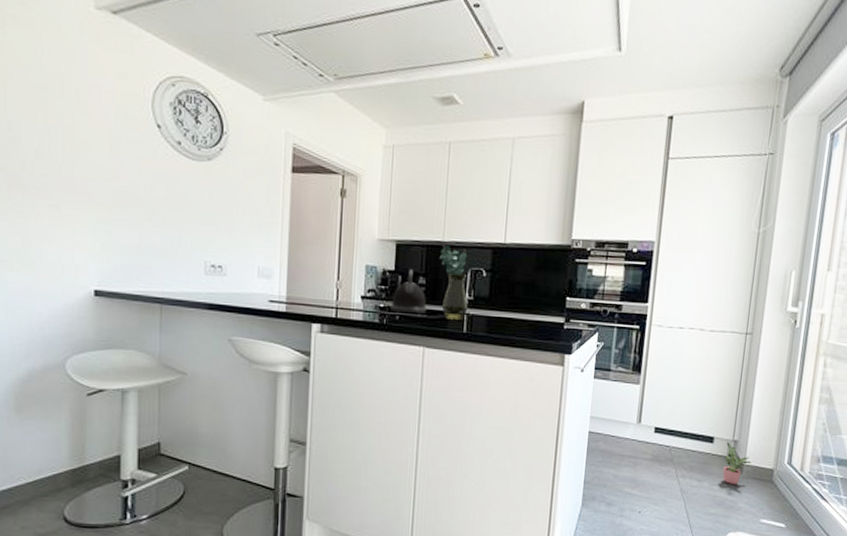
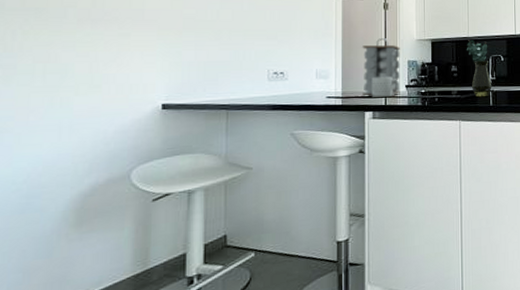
spice rack: none [310,234,357,307] -> present [362,38,400,96]
mug: none [320,282,355,309] -> present [371,77,400,98]
kettle: present [391,269,427,314] -> none [430,60,460,96]

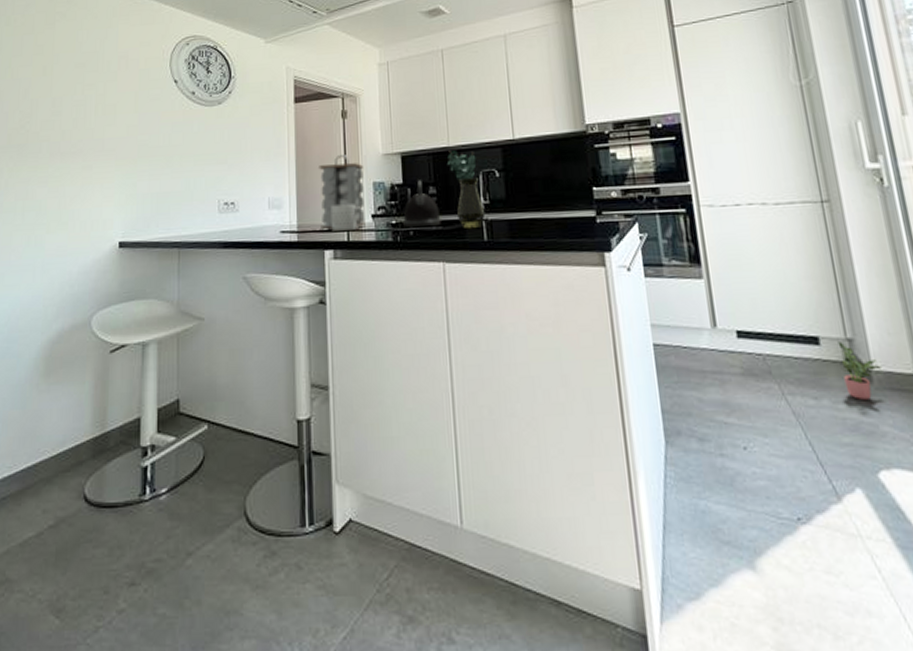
kettle: none [430,60,460,96] -> present [403,180,441,228]

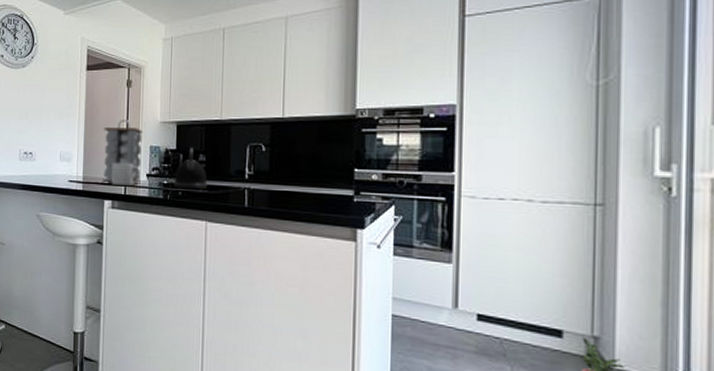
vase: present [446,149,486,230] -> none [217,122,249,196]

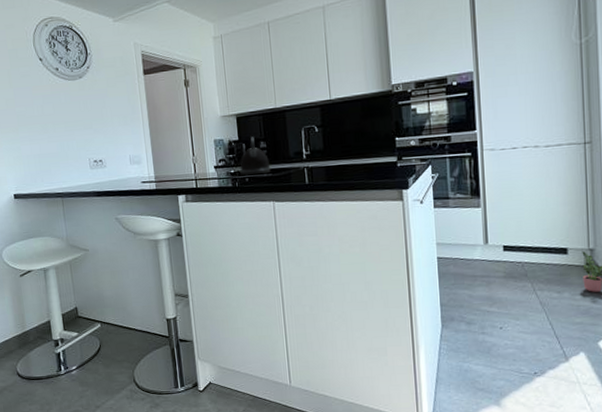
spice rack: present [102,120,142,184] -> none [168,118,210,180]
mug: present [111,163,141,187] -> none [180,158,209,181]

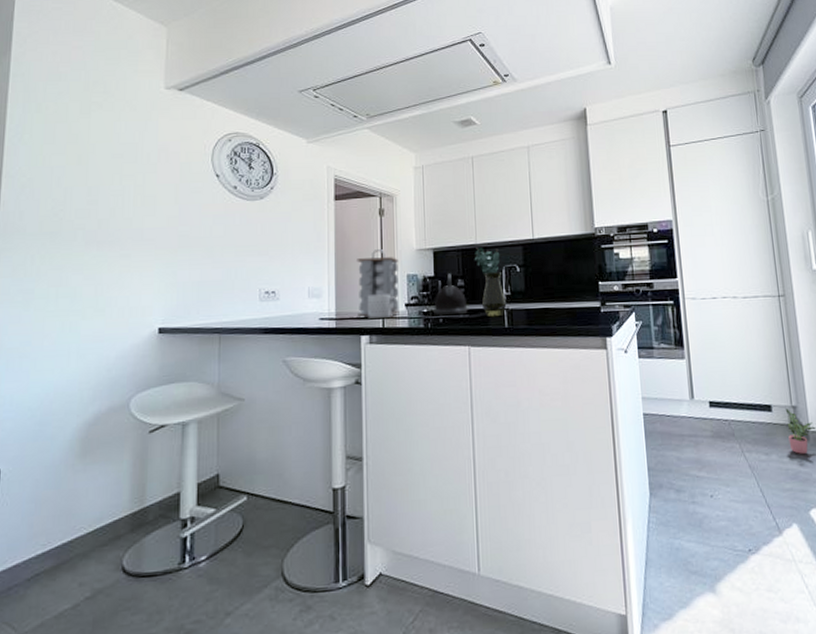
spice rack: none [168,118,210,180] -> present [357,249,399,318]
mug: none [180,158,209,181] -> present [367,294,399,320]
vase: none [274,110,307,175] -> present [474,247,507,318]

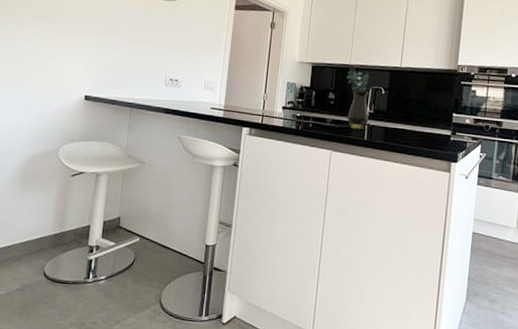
spice rack: present [357,249,399,318] -> none [242,57,281,115]
mug: present [367,294,399,320] -> none [250,94,278,116]
kettle: present [434,273,468,316] -> none [305,86,335,123]

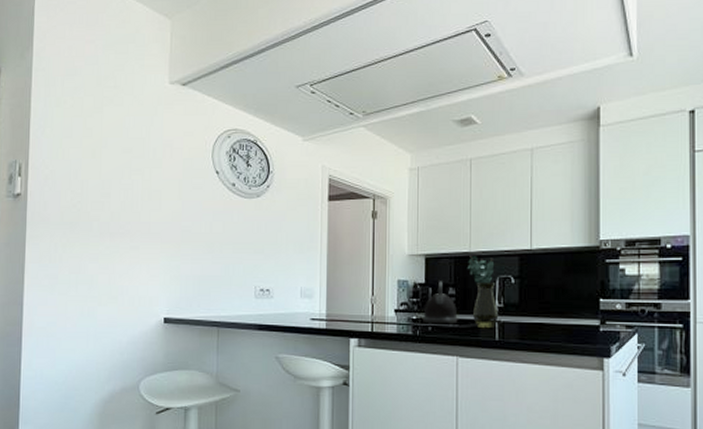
kettle: none [305,86,335,123] -> present [423,281,458,324]

